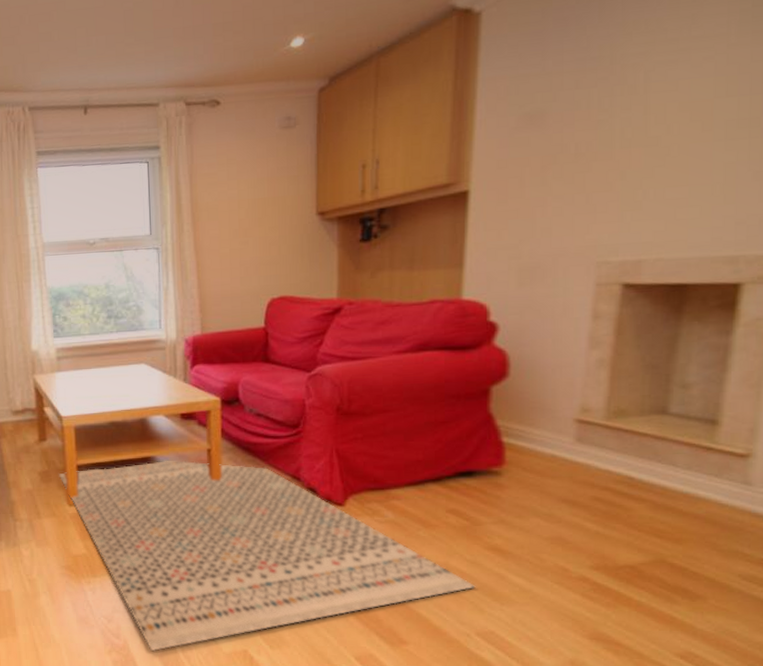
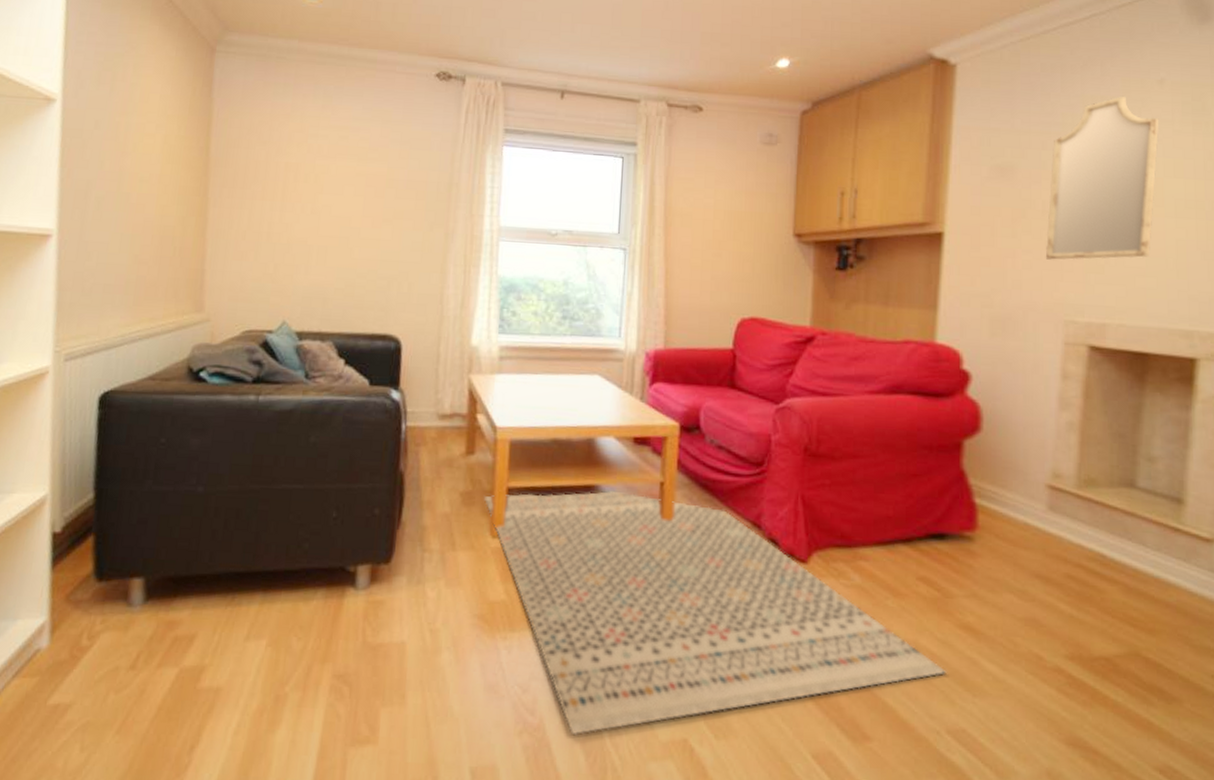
home mirror: none [578,16,712,203] -> present [1046,97,1160,260]

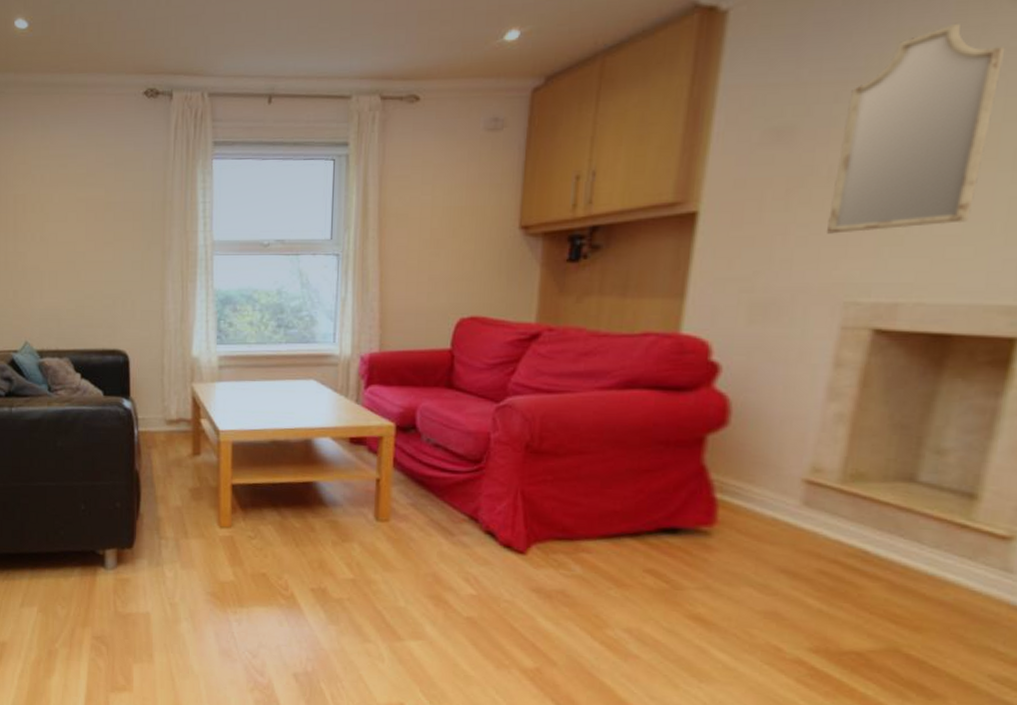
rug: present [483,492,947,736] -> none [210,488,671,695]

